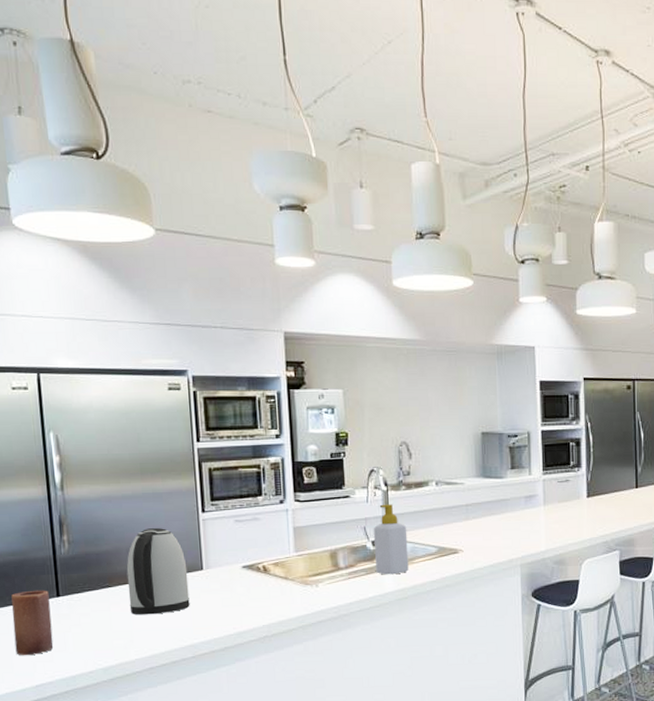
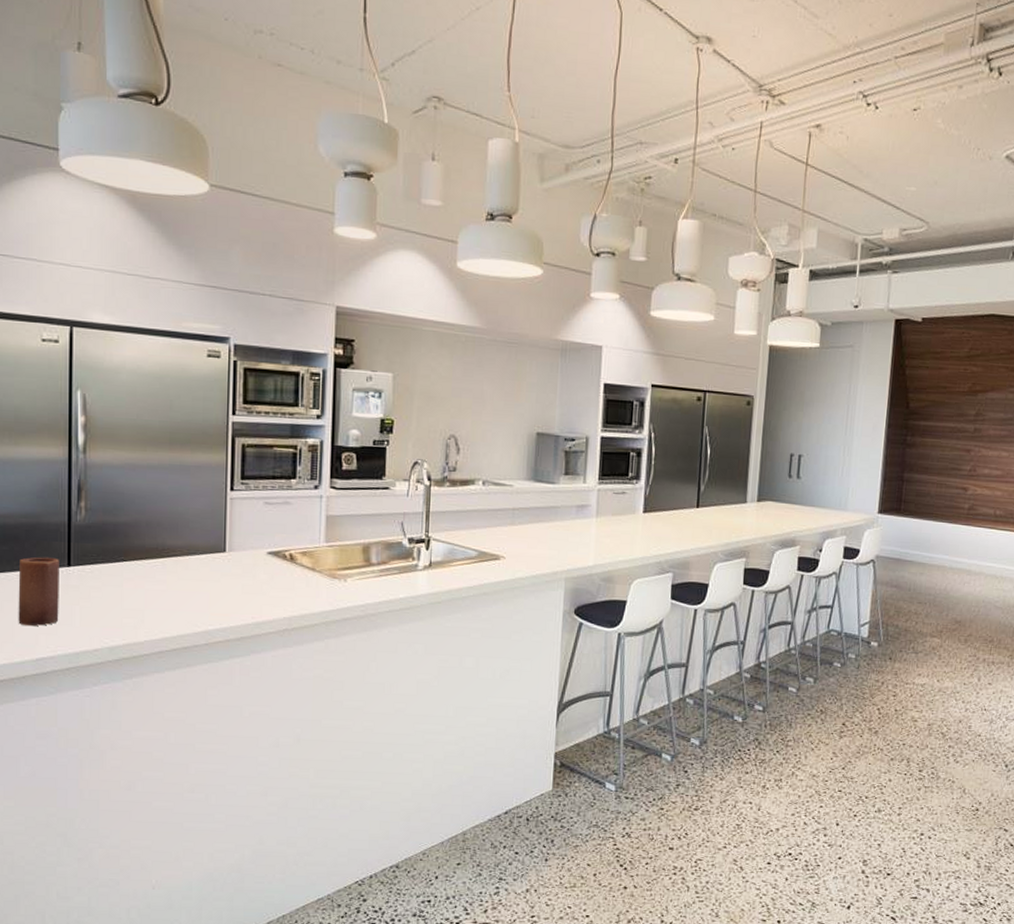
kettle: present [126,528,190,615] -> none [144,502,209,595]
soap bottle: present [373,504,409,575] -> none [410,500,448,577]

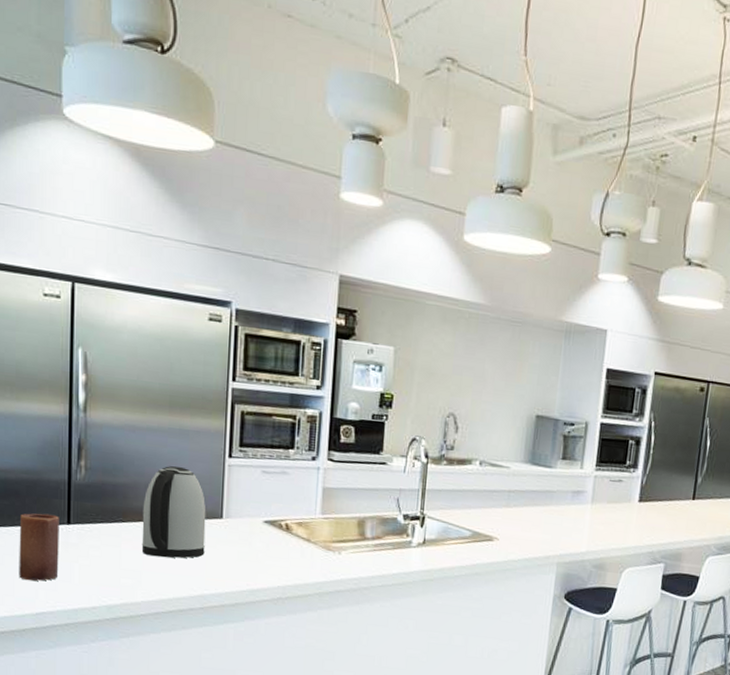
kettle: none [144,502,209,595] -> present [141,466,206,558]

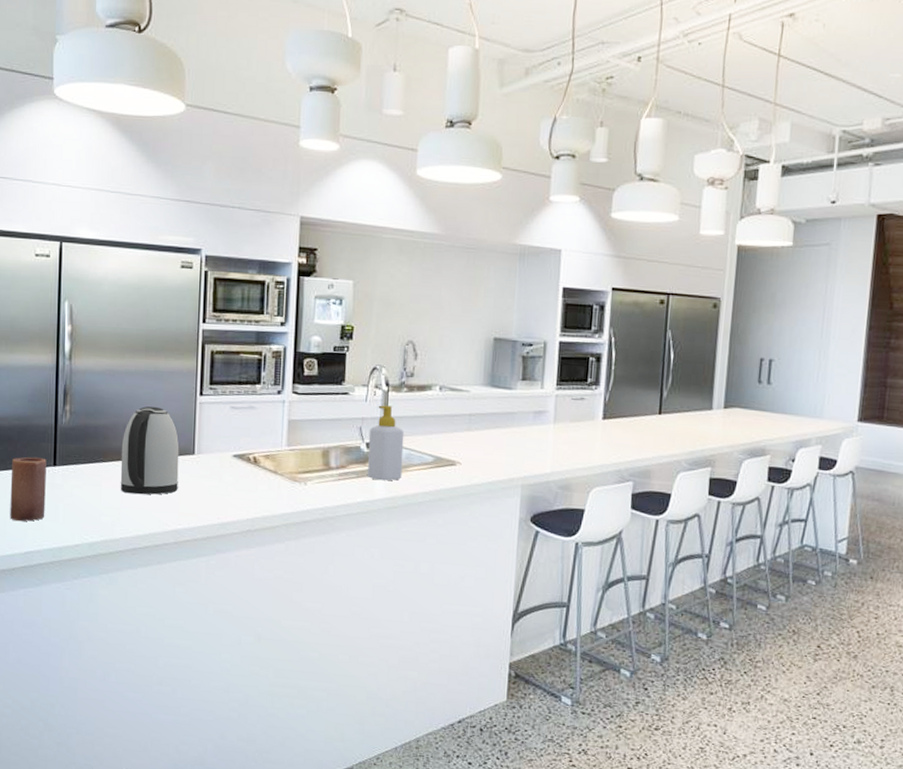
soap bottle: none [404,477,443,554] -> present [367,405,405,481]

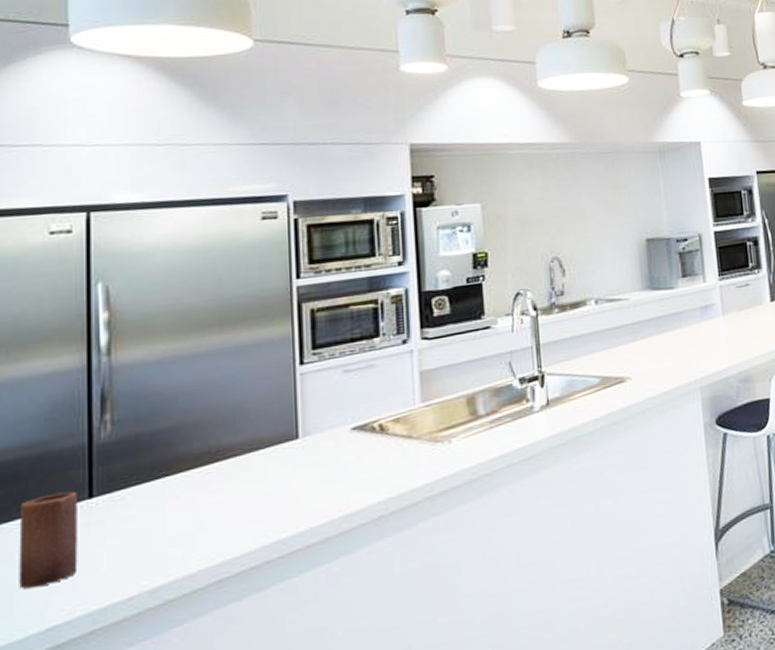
kettle: present [120,406,180,495] -> none [192,390,279,510]
soap bottle: present [367,405,405,481] -> none [520,331,566,418]

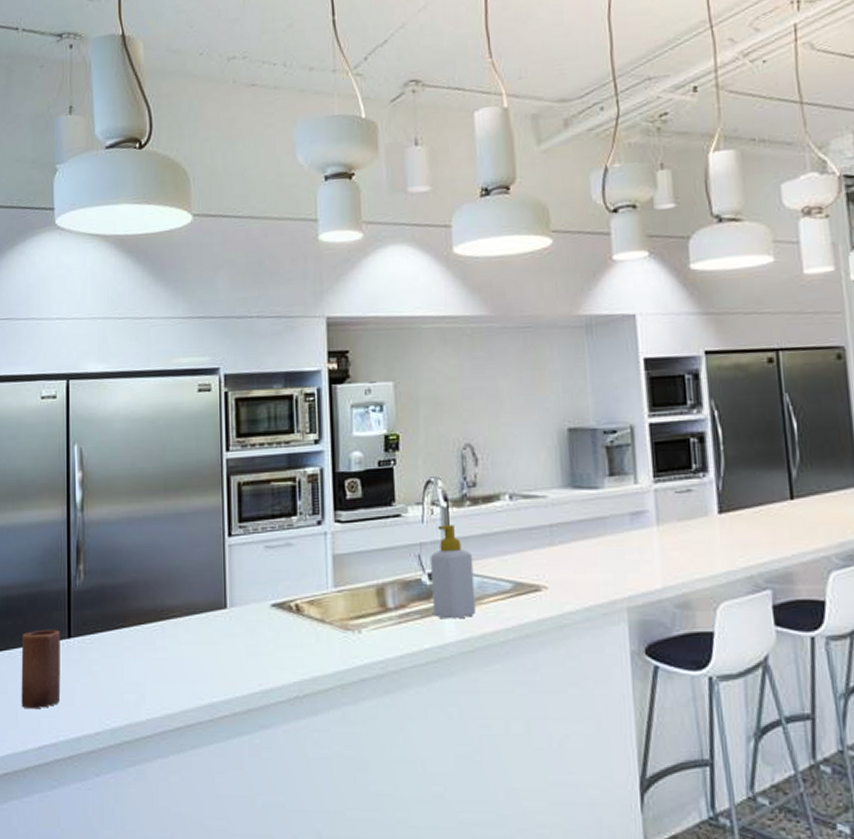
soap bottle: none [520,331,566,418] -> present [429,525,476,619]

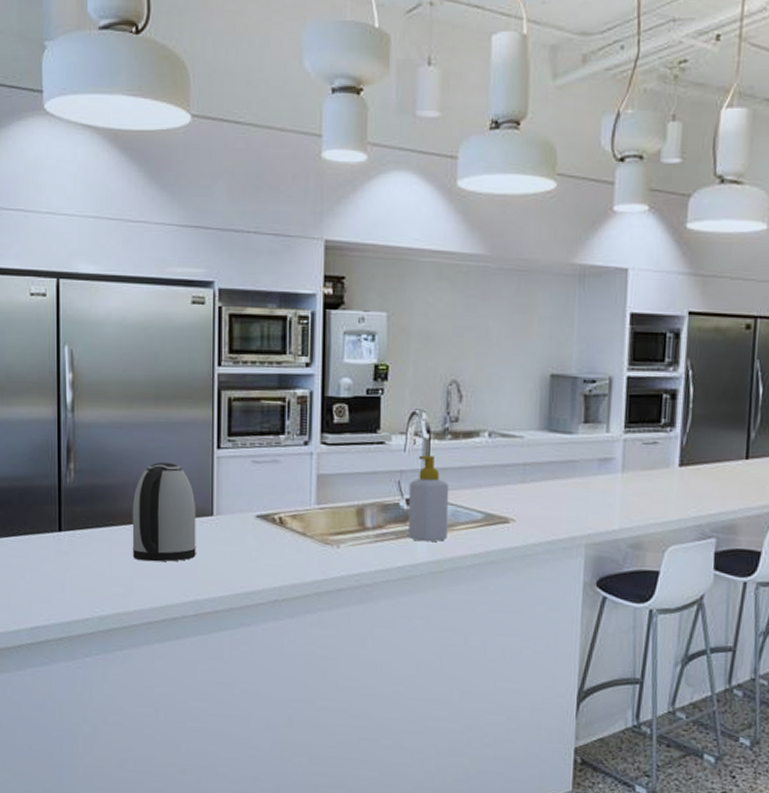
candle: present [21,629,61,708] -> none [12,521,51,593]
kettle: none [143,556,210,664] -> present [132,462,196,562]

